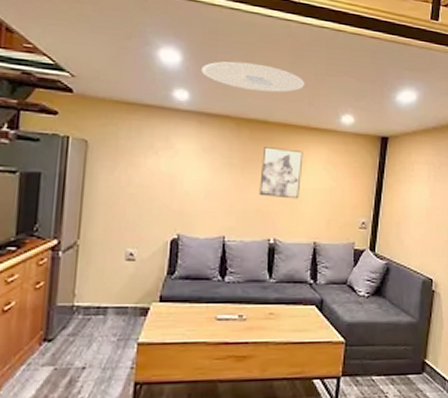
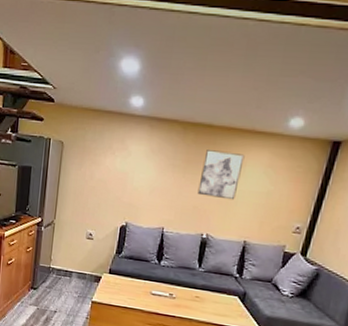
ceiling light: present [202,61,305,93] -> none [156,66,256,96]

